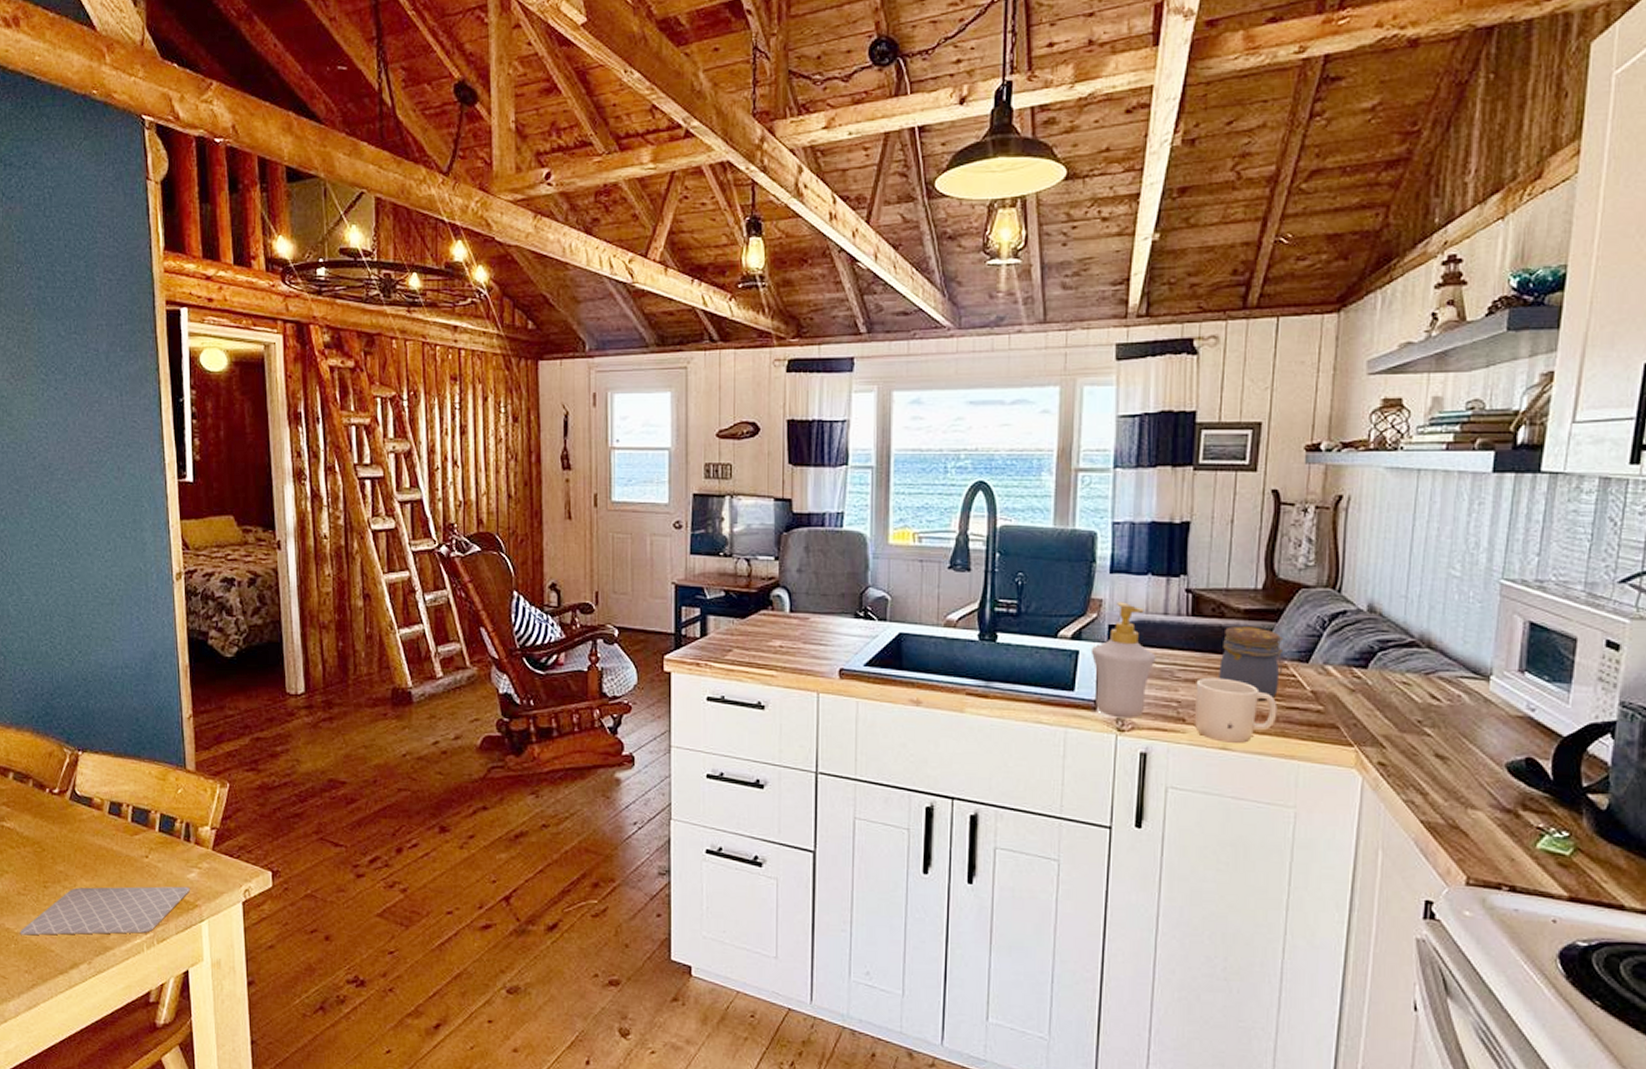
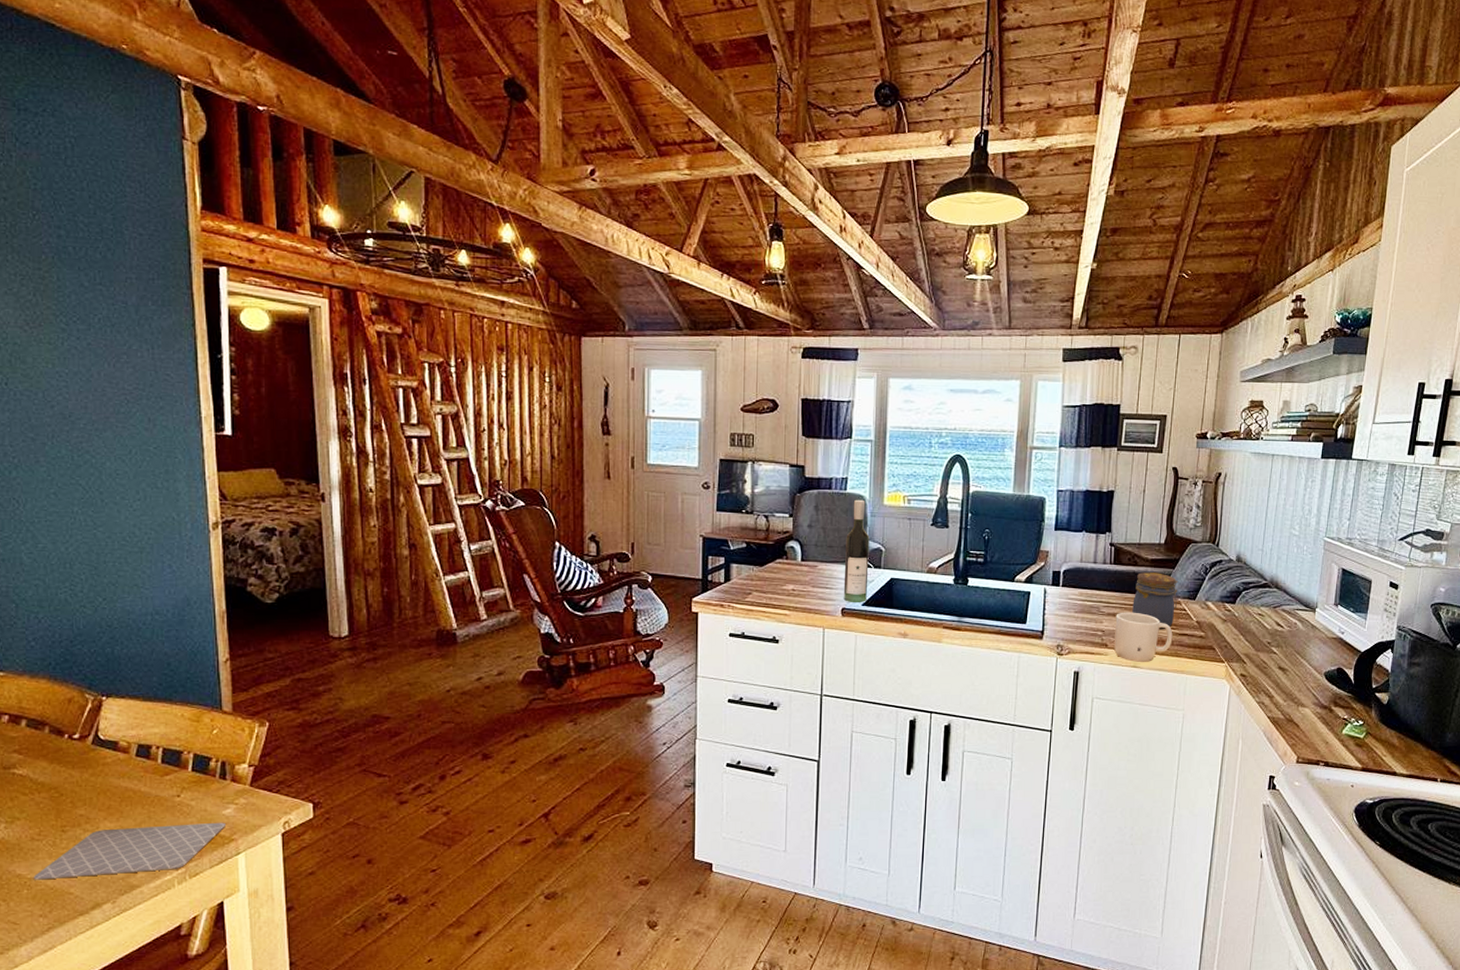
bottle: none [841,538,872,663] -> present [843,499,870,604]
soap bottle: present [1090,602,1156,718] -> none [1039,553,1087,645]

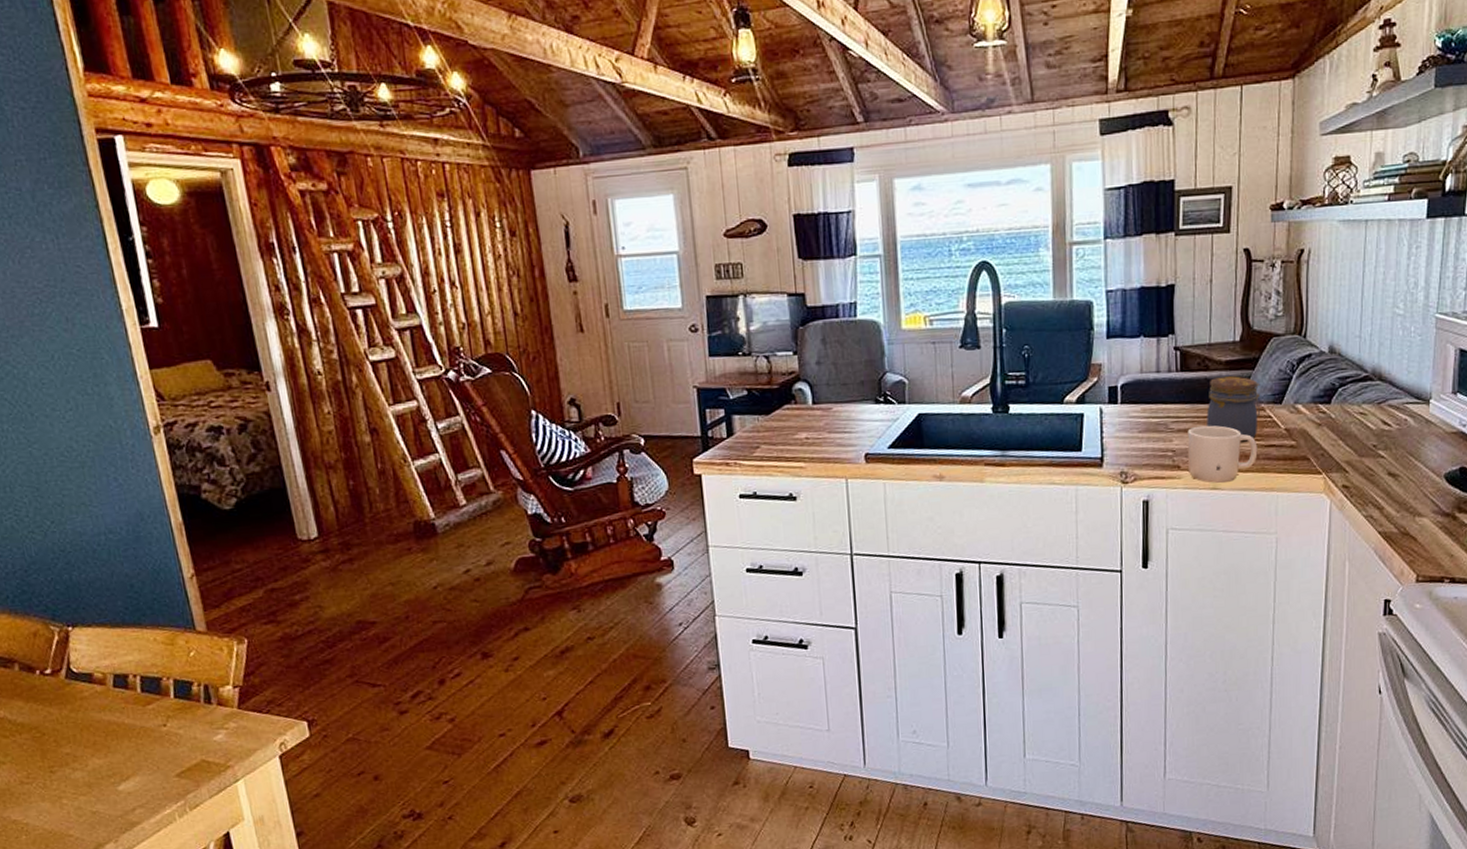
placemat: present [33,822,227,880] -> none [29,749,220,825]
bottle: present [843,499,870,604] -> none [861,326,893,447]

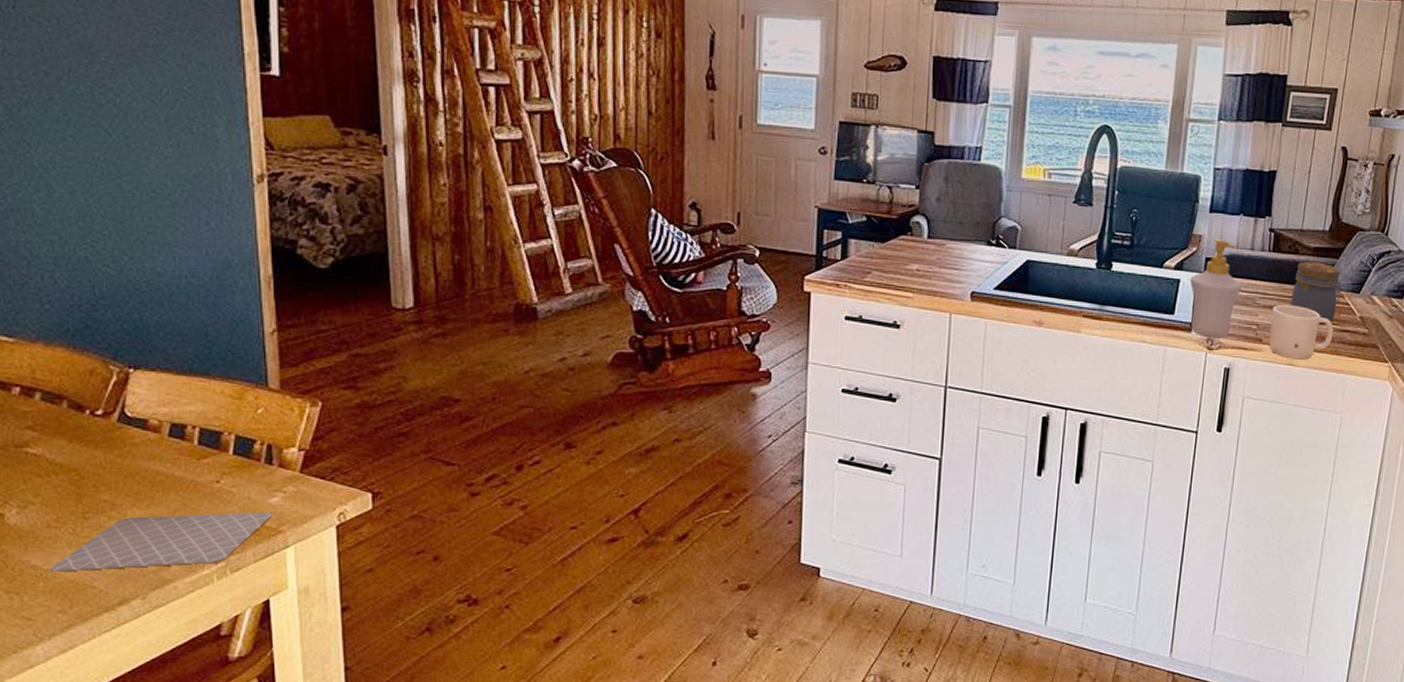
placemat: none [29,749,220,825] -> present [50,512,273,572]
soap bottle: none [1094,364,1152,472] -> present [1189,238,1242,339]

